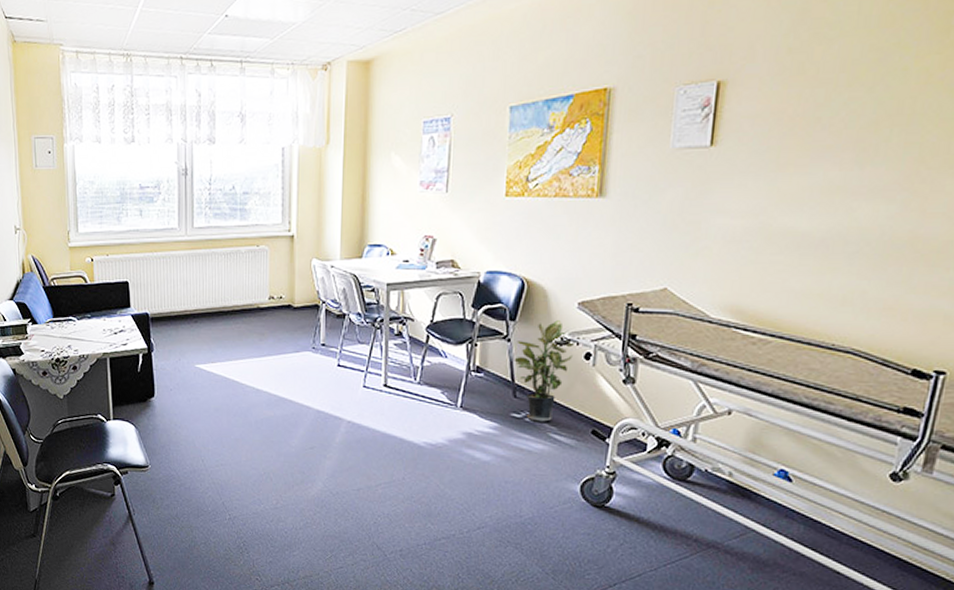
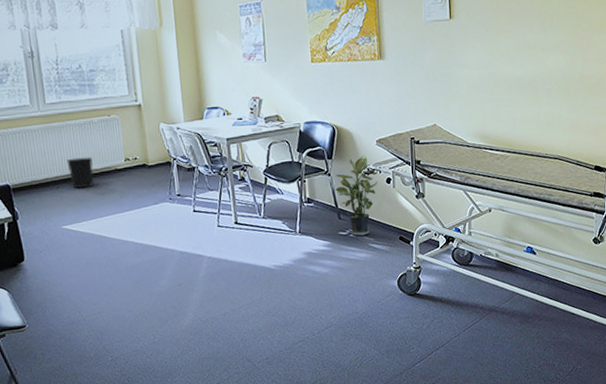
wastebasket: none [208,290,234,324] -> present [66,157,94,188]

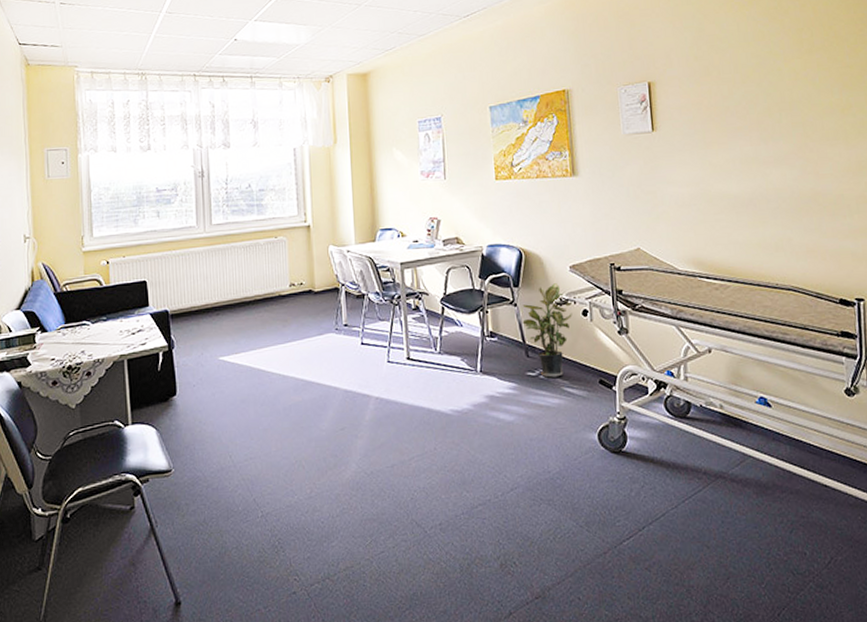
wastebasket: present [66,157,94,188] -> none [229,281,256,315]

